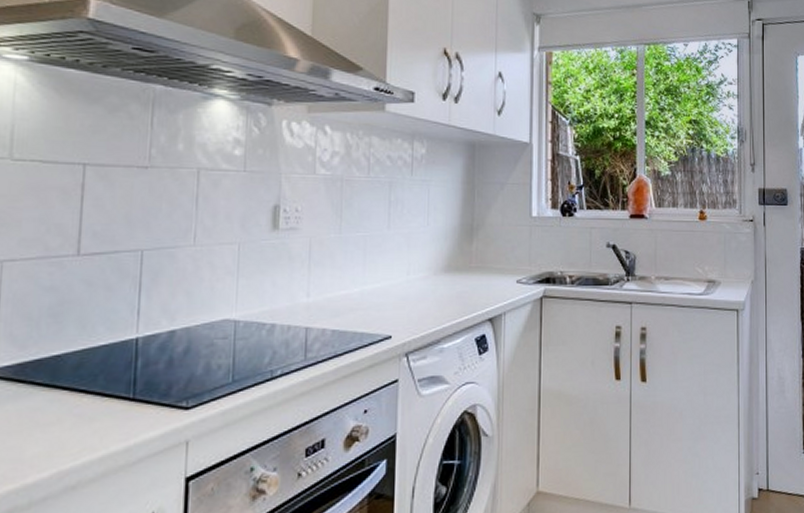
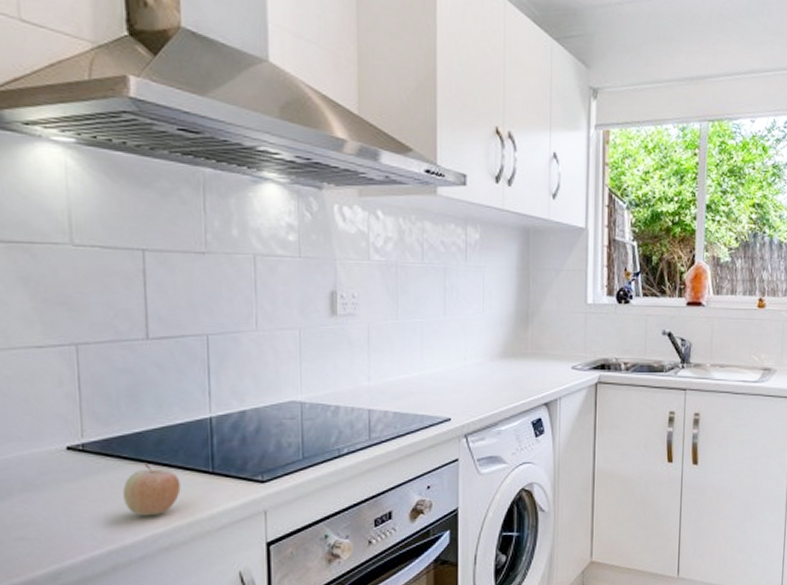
fruit: none [31,389,97,450] -> present [123,462,181,517]

